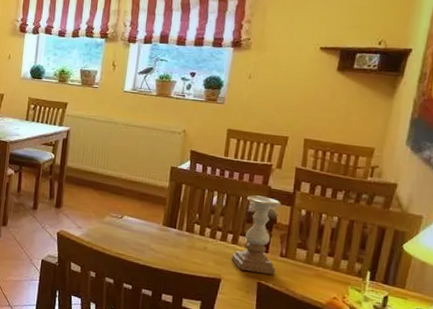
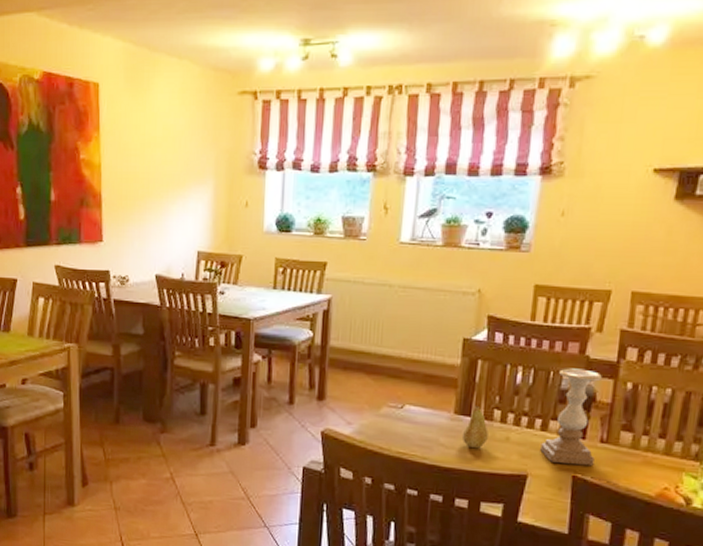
fruit: none [168,220,190,255] -> present [462,406,489,449]

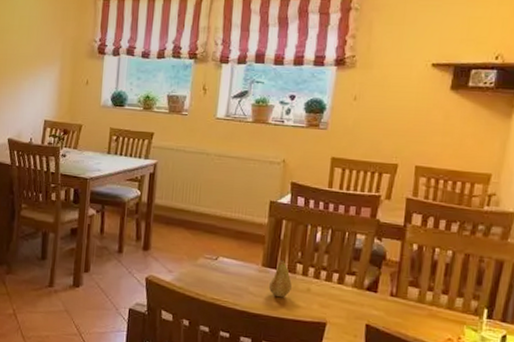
candle holder: present [540,368,602,467] -> none [337,229,391,317]

